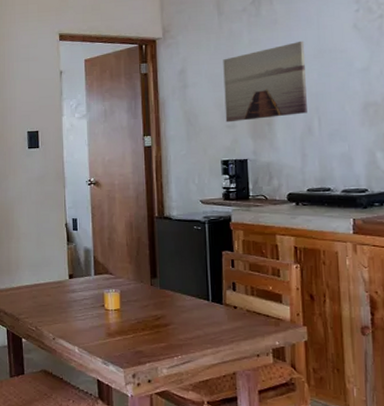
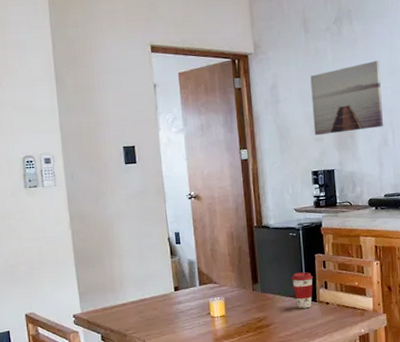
coffee cup: none [194,270,219,311] -> present [291,272,313,309]

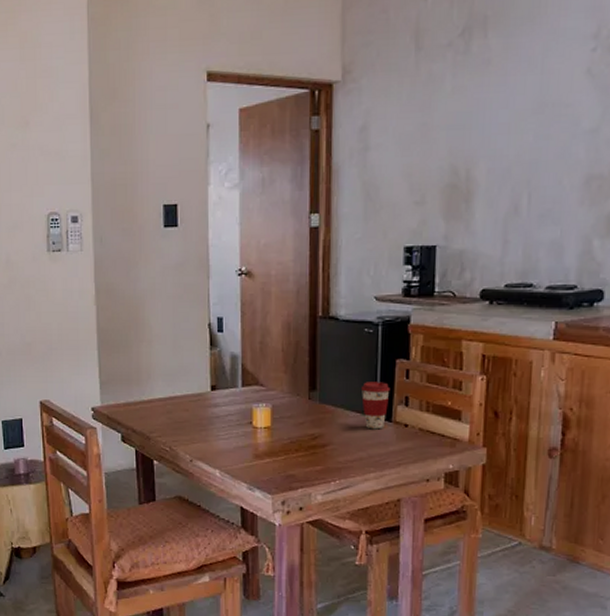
wall art: present [310,60,383,136] -> none [413,89,521,198]

